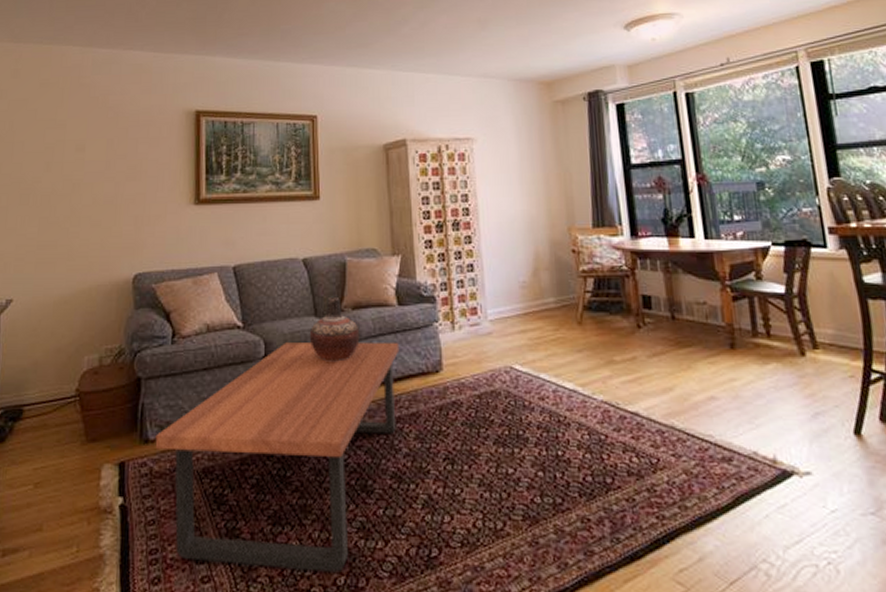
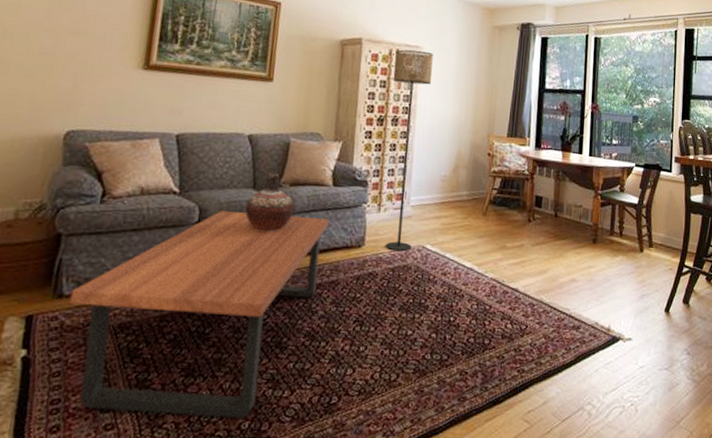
floor lamp: none [444,142,497,375] -> present [386,49,434,252]

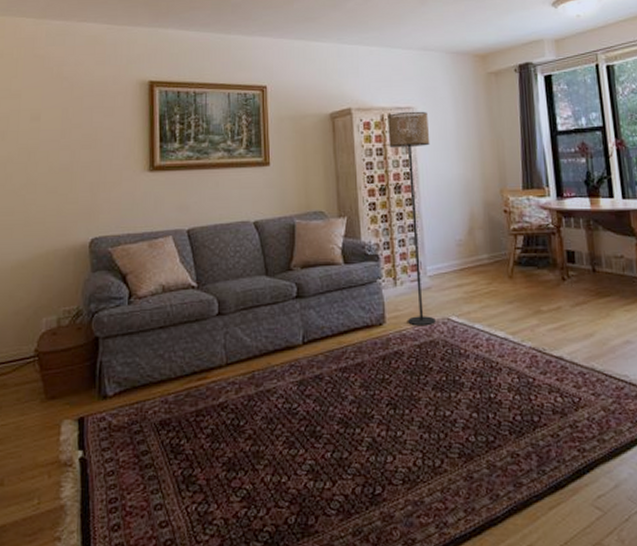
coffee table: present [69,211,329,418] -> none [113,298,346,512]
vase: present [244,172,295,231] -> none [260,256,308,316]

